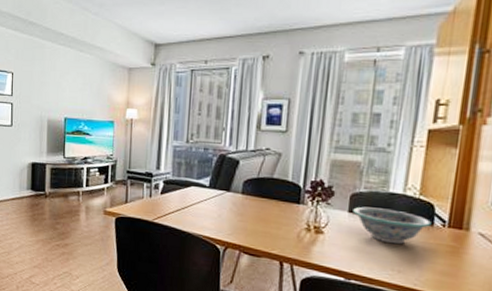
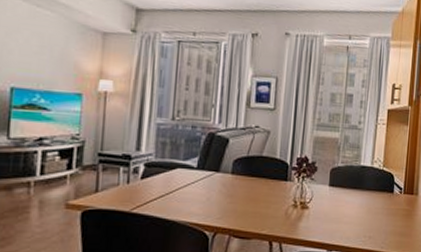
decorative bowl: present [353,206,432,245] -> none [333,180,393,213]

